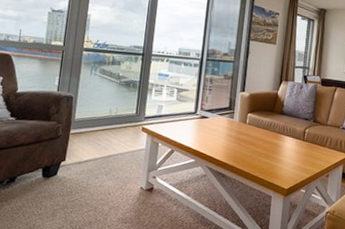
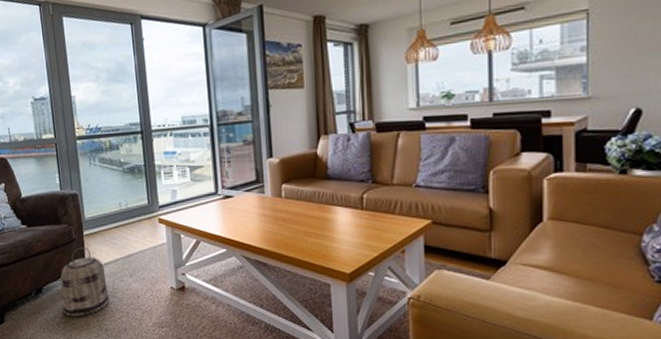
basket: none [31,143,83,208] -> present [60,247,110,317]

